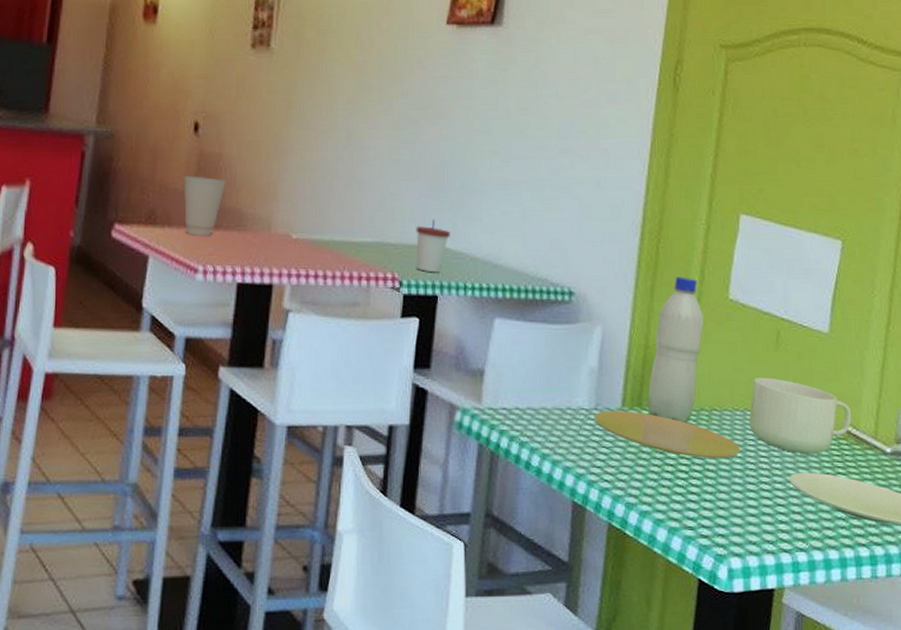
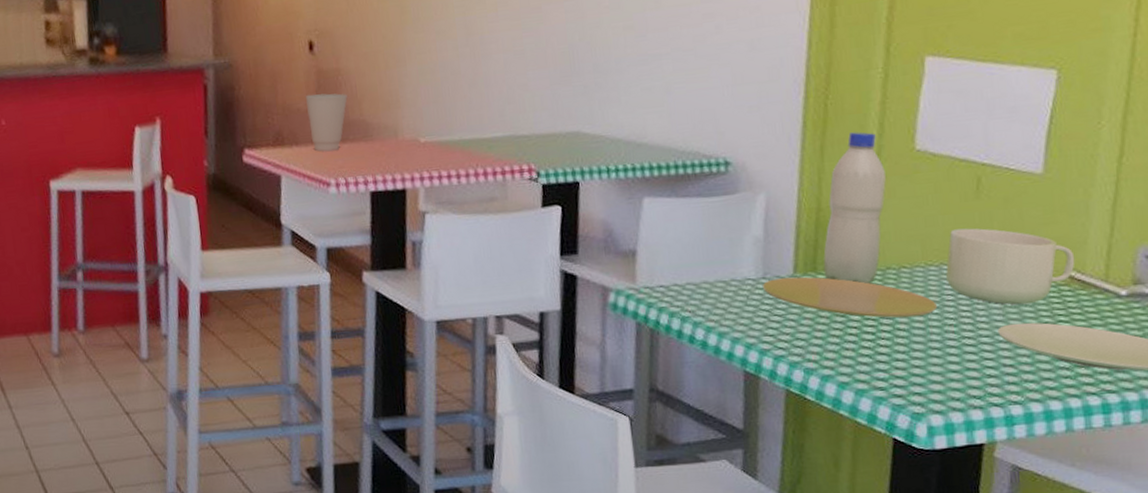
cup: present [416,219,450,273] -> none [549,105,587,160]

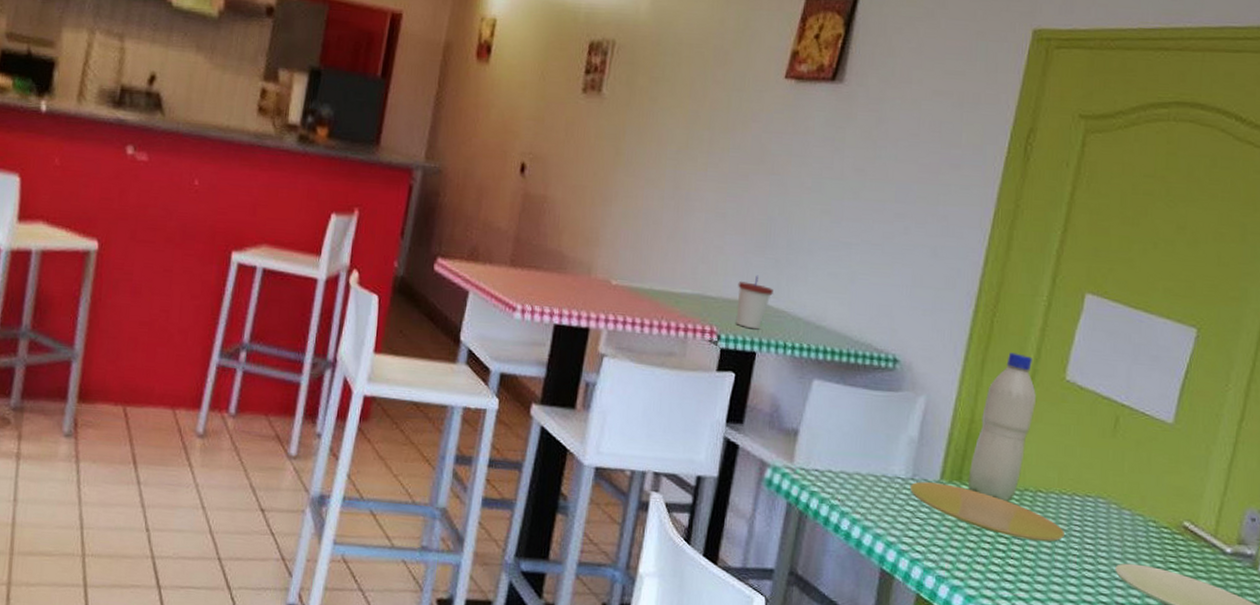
cup: present [305,93,348,153] -> none [506,215,549,278]
cup: none [549,105,587,160] -> present [736,275,773,330]
cup: present [946,228,1075,305] -> none [1076,462,1191,547]

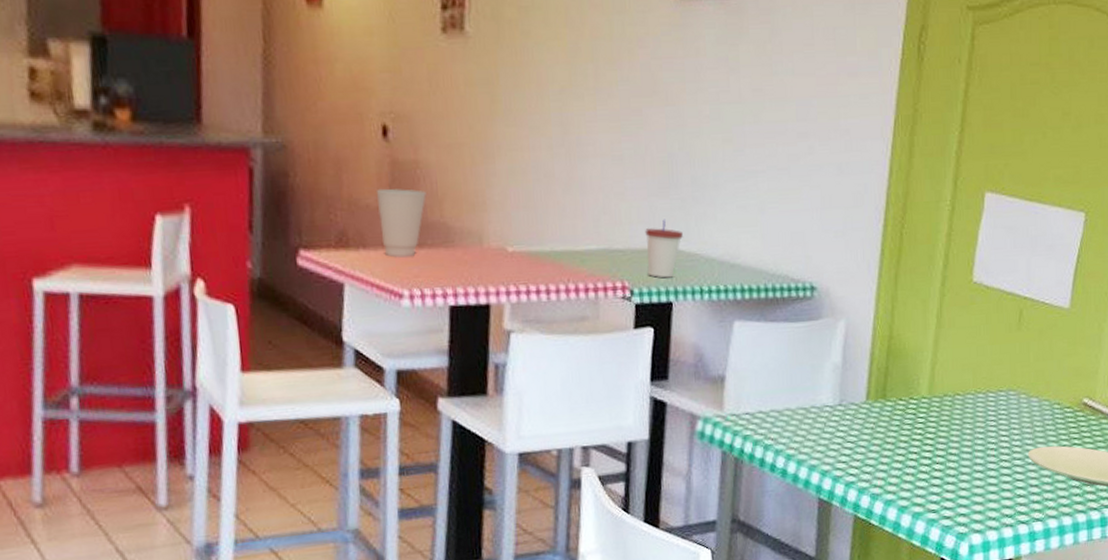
cup: none [506,215,549,278] -> present [375,188,426,259]
plate: present [910,481,1064,542] -> none [839,403,982,443]
water bottle: present [967,352,1037,502] -> none [891,262,949,411]

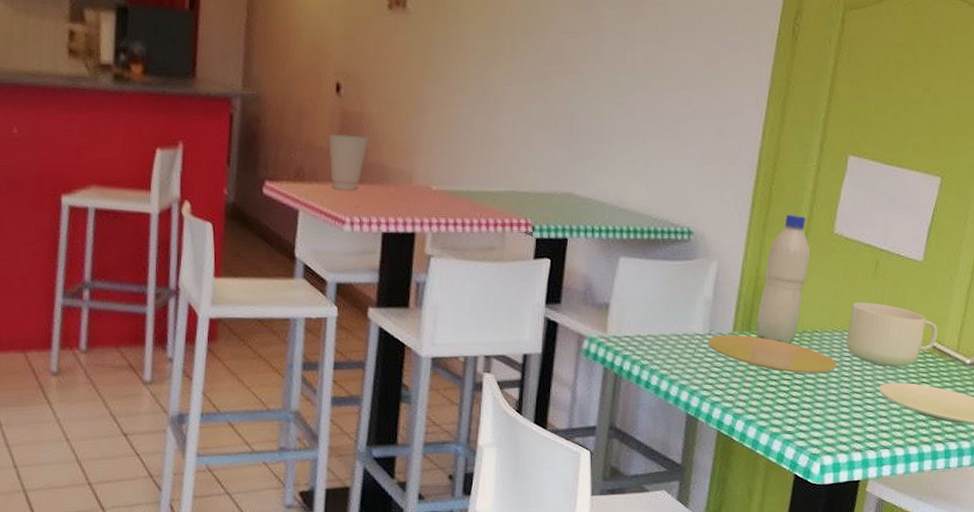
cup: present [645,219,683,278] -> none [547,168,579,218]
plate: none [839,403,982,443] -> present [708,335,837,374]
water bottle: none [891,262,949,411] -> present [756,214,811,344]
cup: none [991,358,1089,430] -> present [846,302,938,368]

